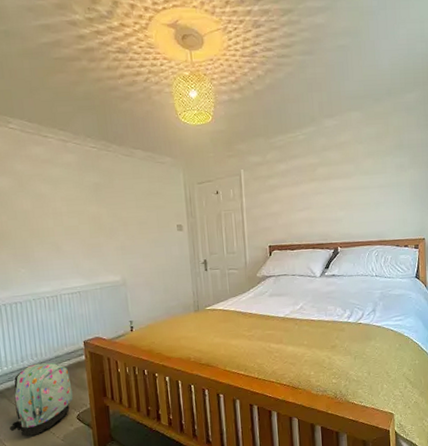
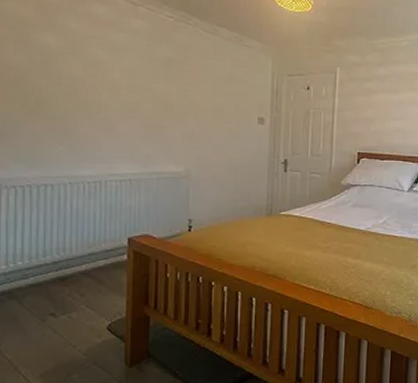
backpack: present [10,363,73,437] -> none [15,260,106,349]

